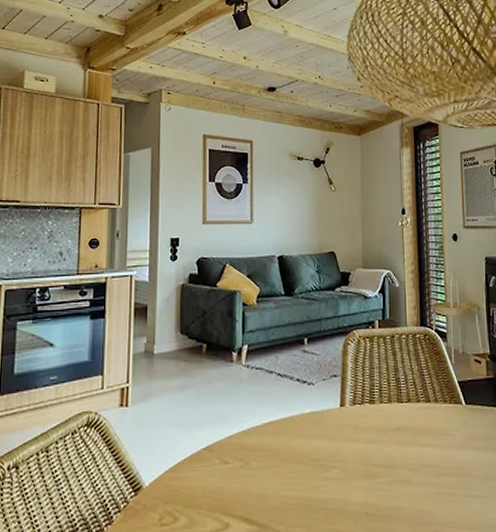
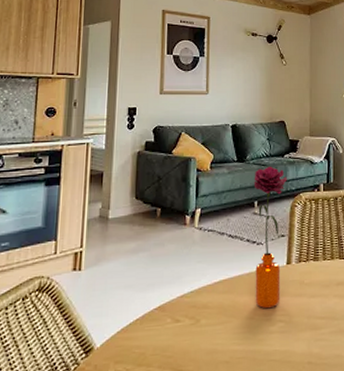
flower: none [303,300,339,453] -> present [253,166,287,308]

